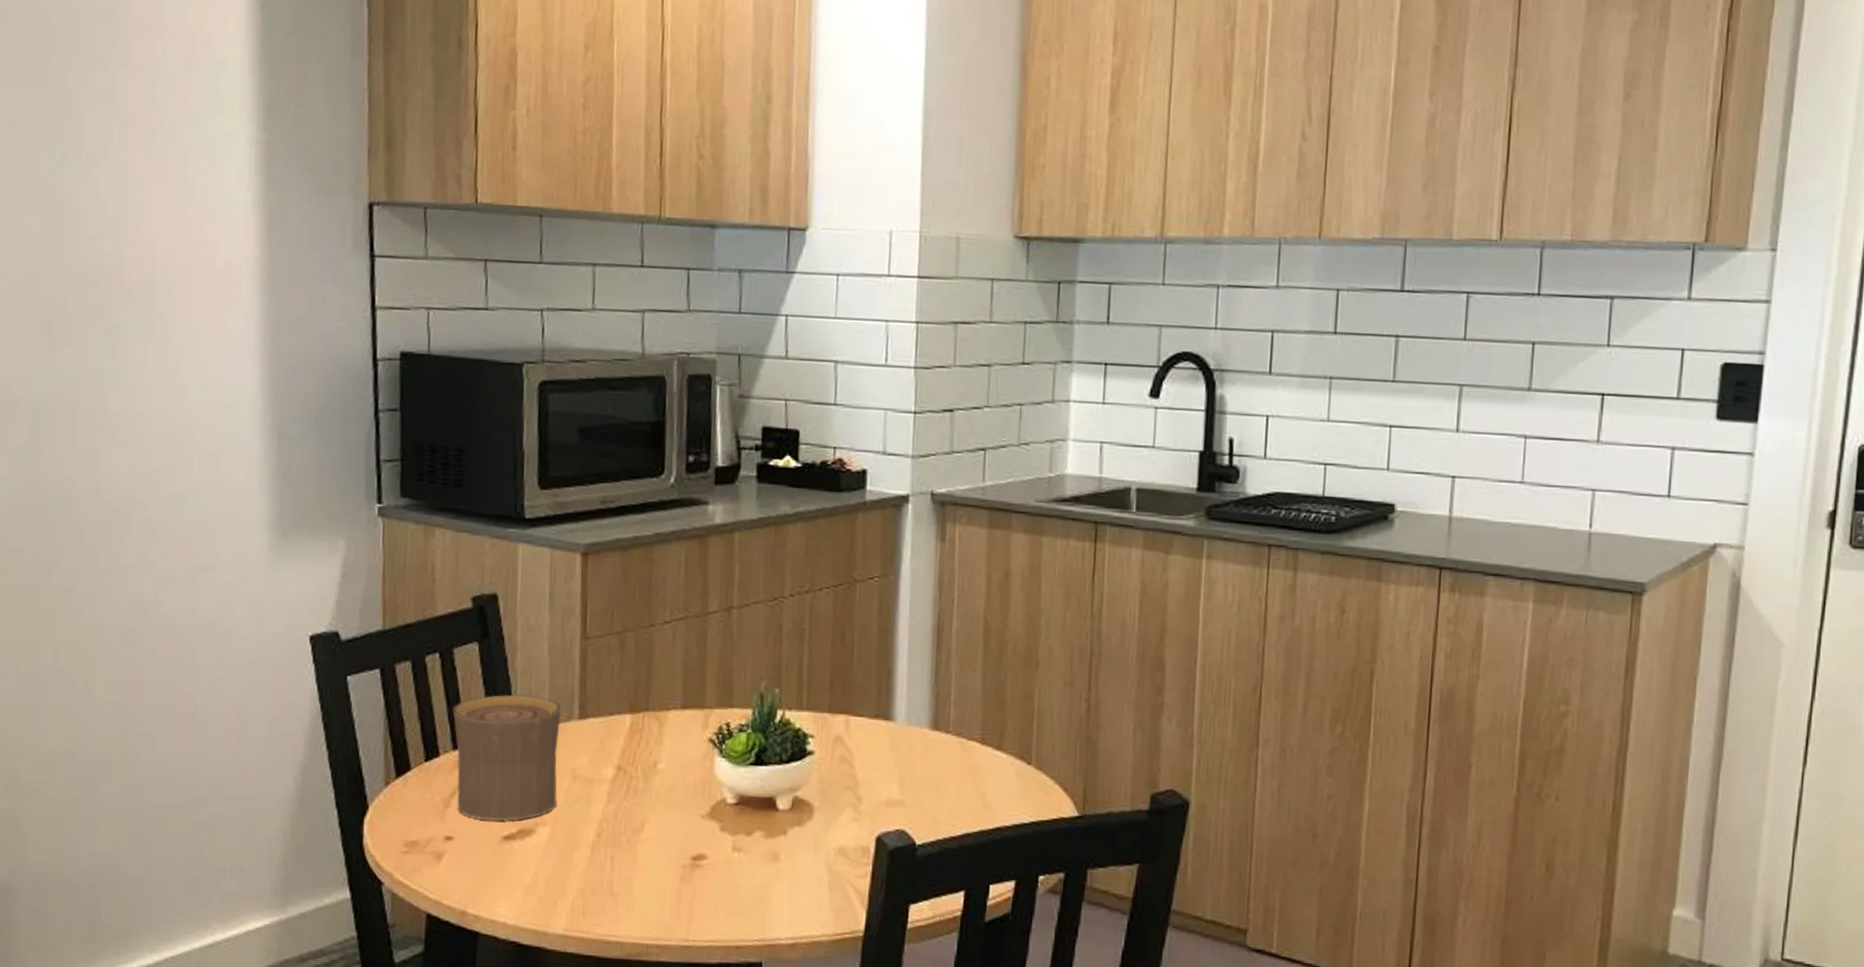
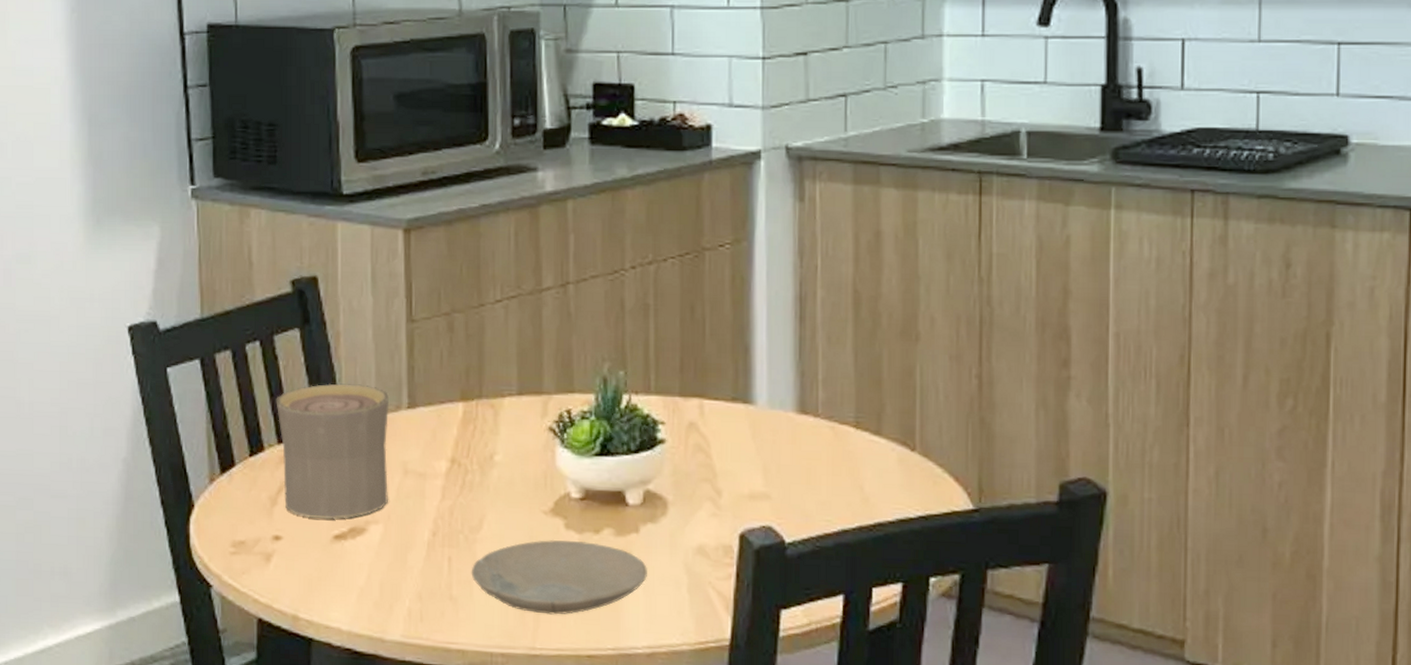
plate: none [631,840,793,910] -> present [471,539,647,615]

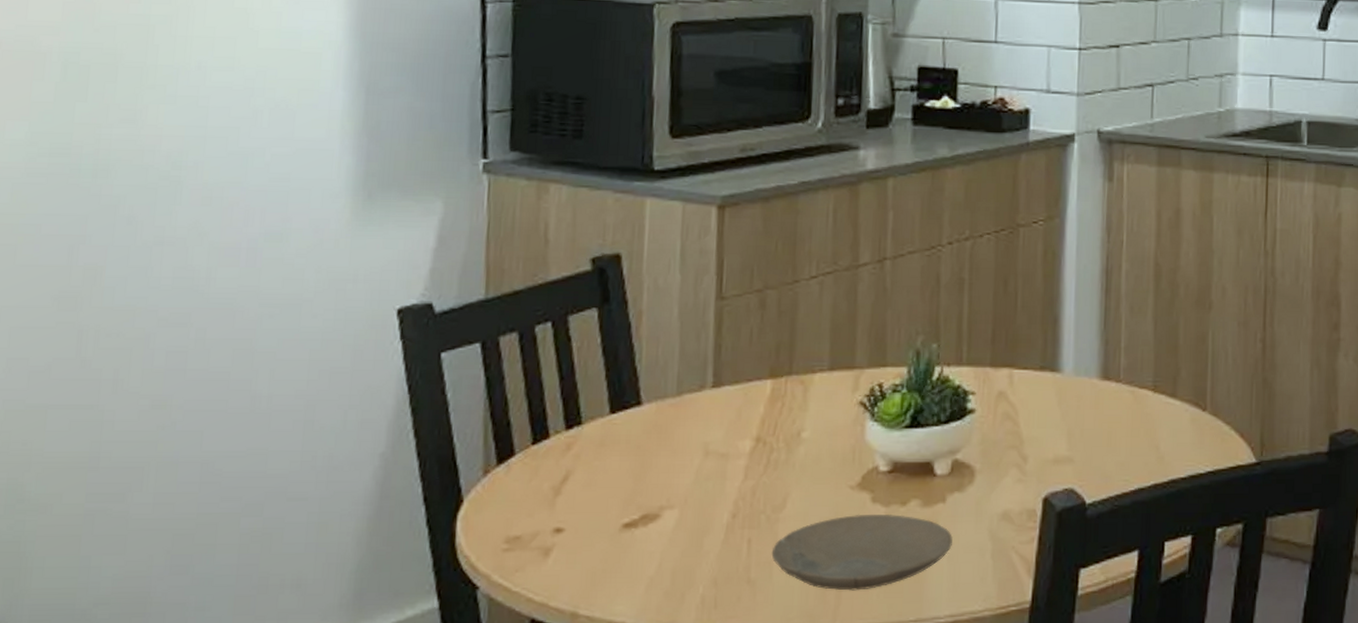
cup: present [276,383,390,519] -> none [566,364,693,506]

